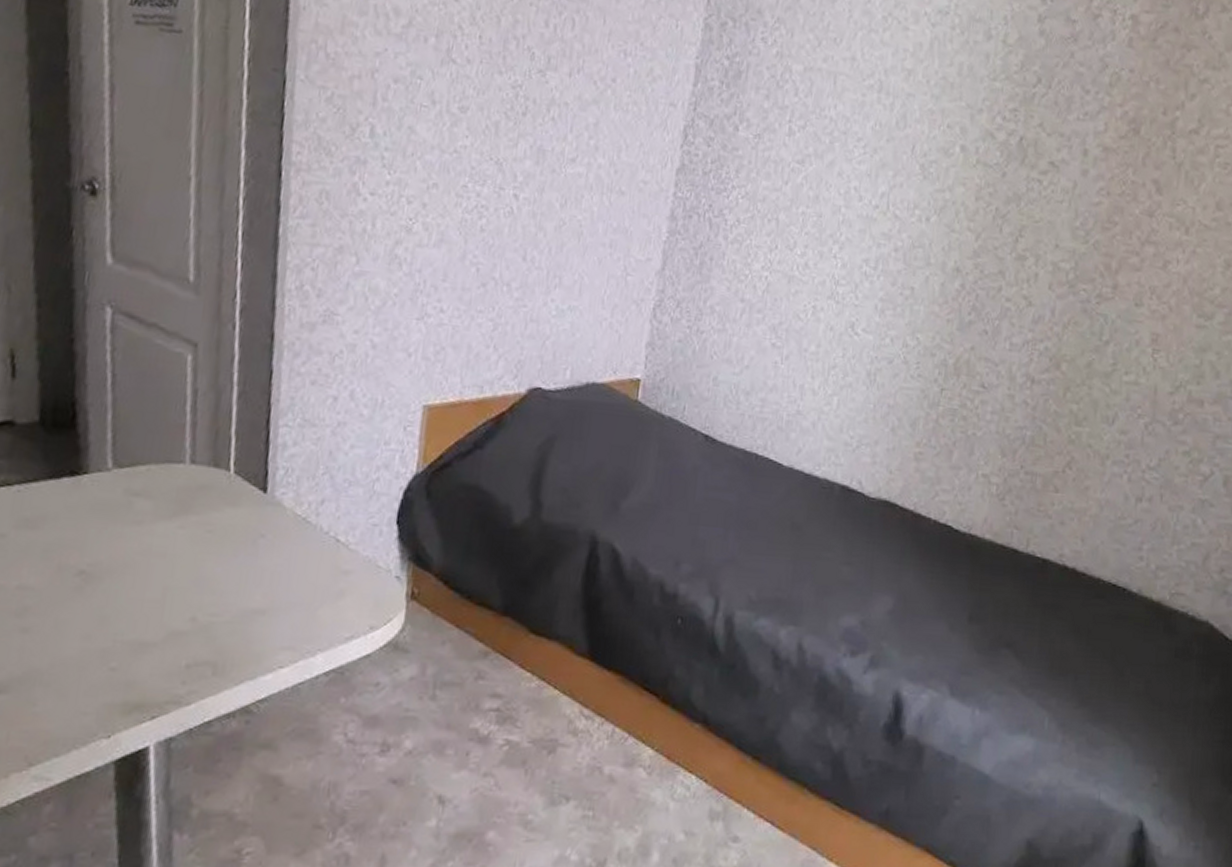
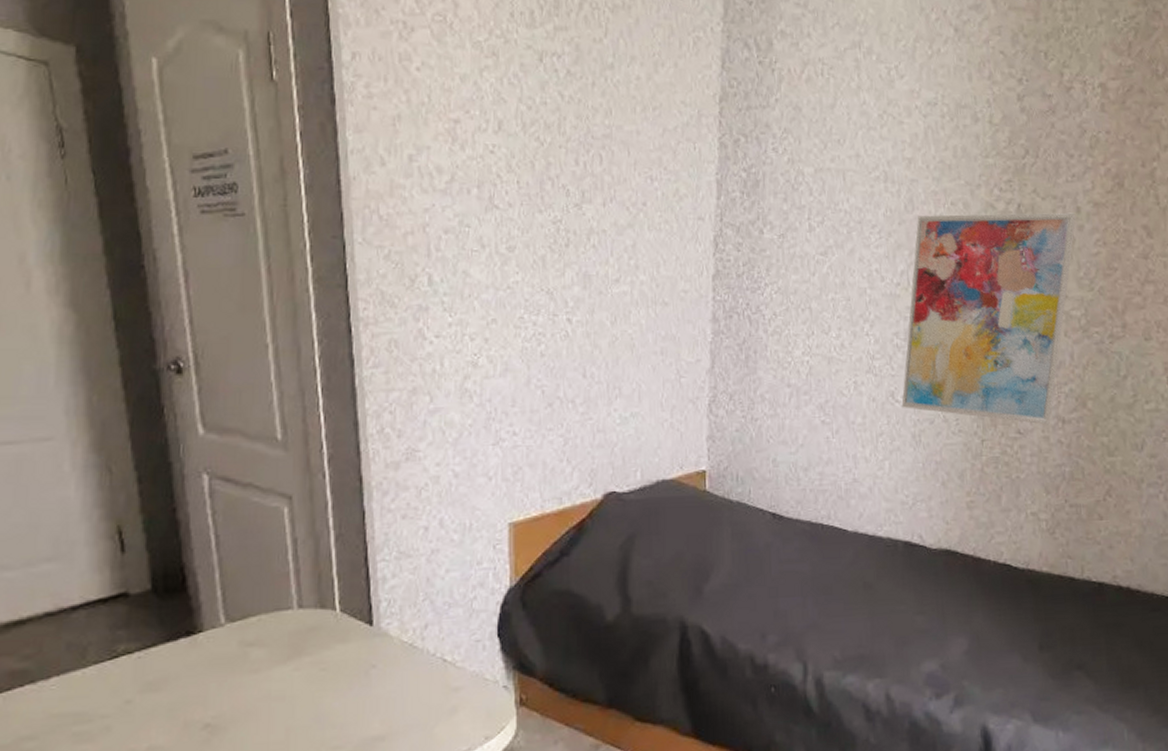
wall art: none [860,135,1082,383] -> present [901,212,1076,425]

